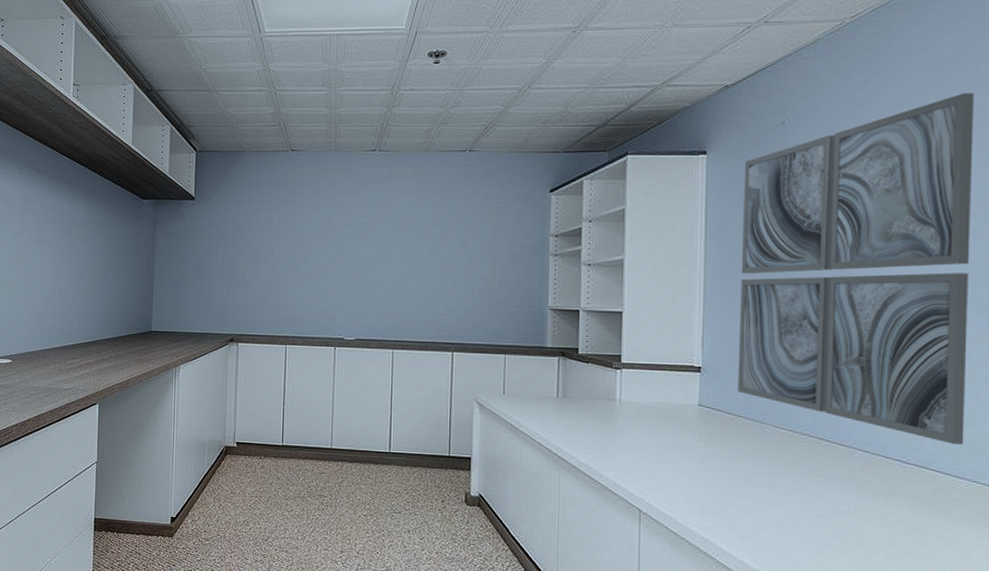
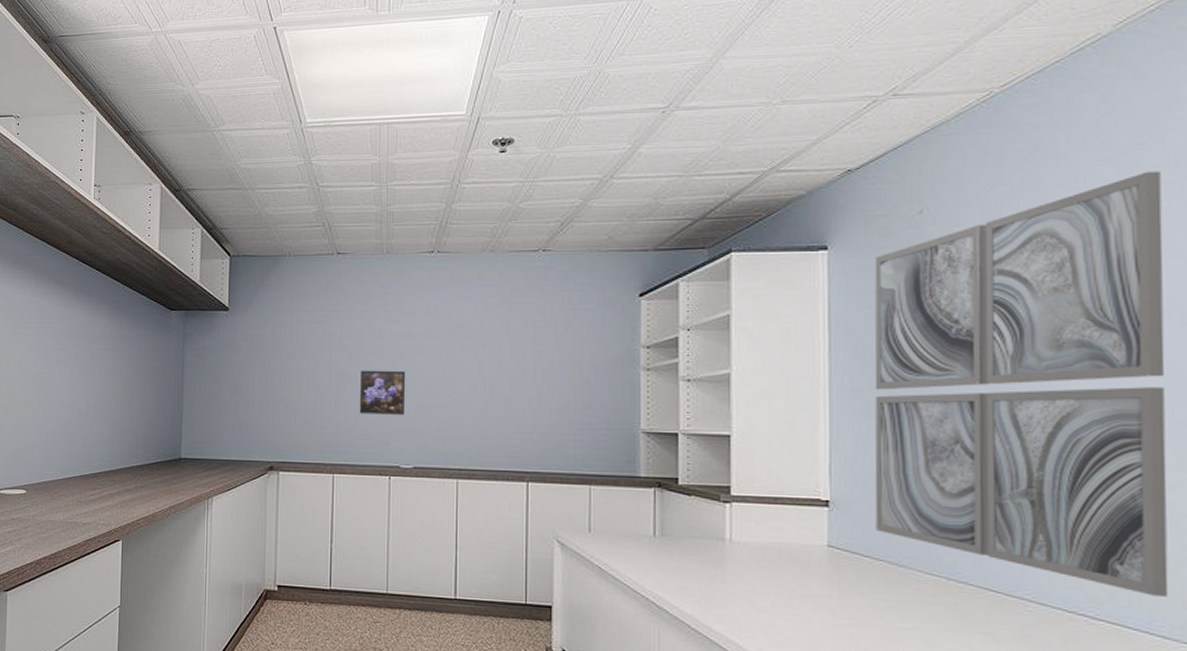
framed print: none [309,254,350,294] -> present [359,370,406,415]

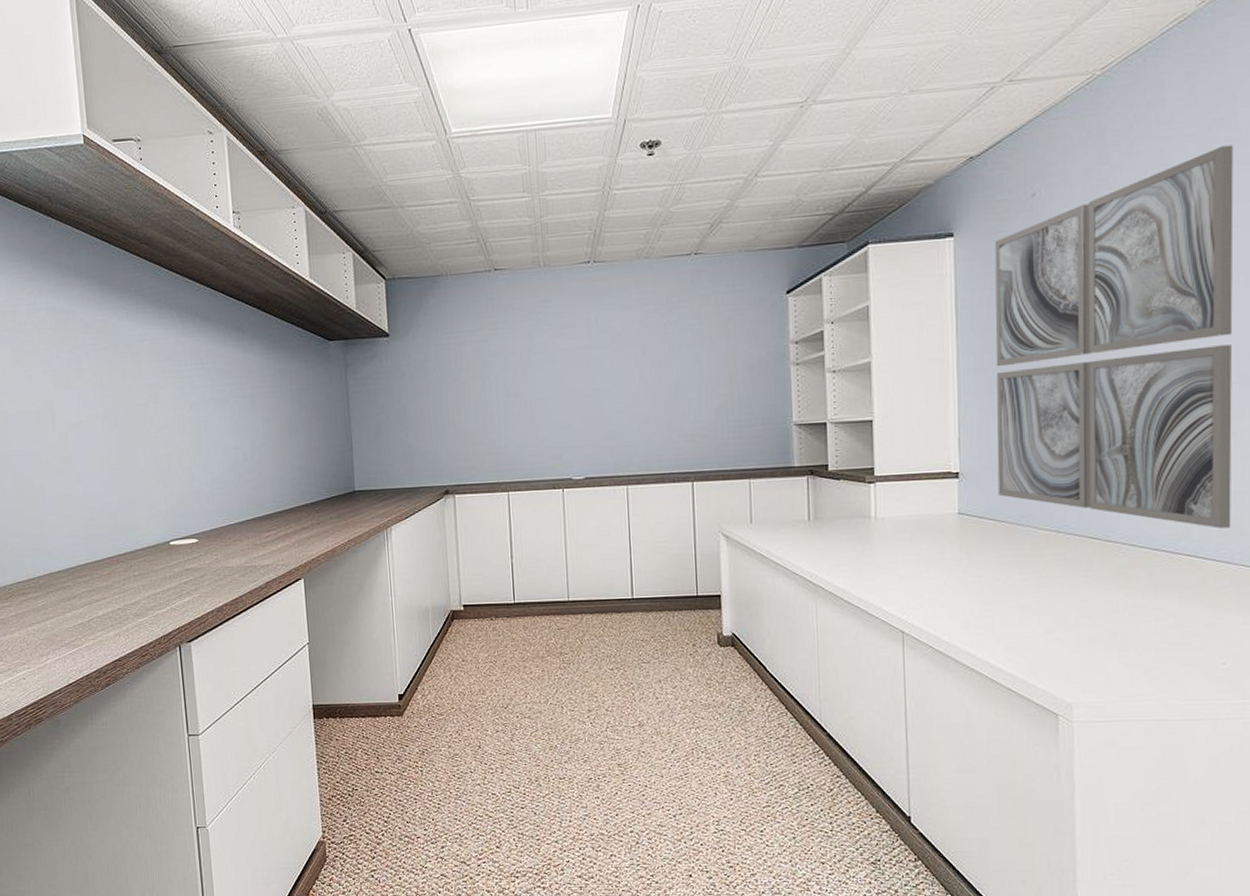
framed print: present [359,370,406,415] -> none [527,384,573,431]

